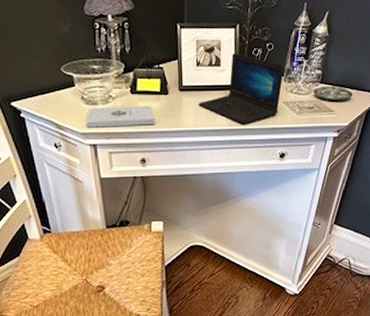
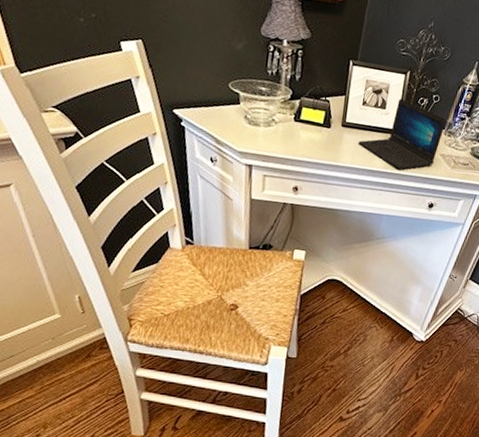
notepad: present [87,105,155,128] -> none [246,128,314,156]

